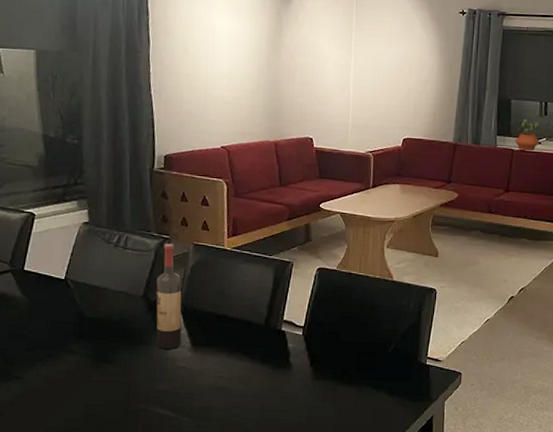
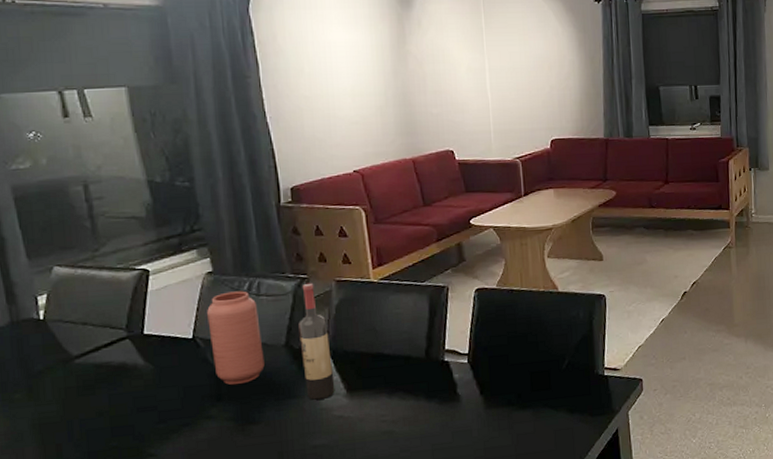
vase: none [79,242,124,326] -> present [207,291,265,385]
potted plant: present [516,118,539,151] -> none [668,105,693,139]

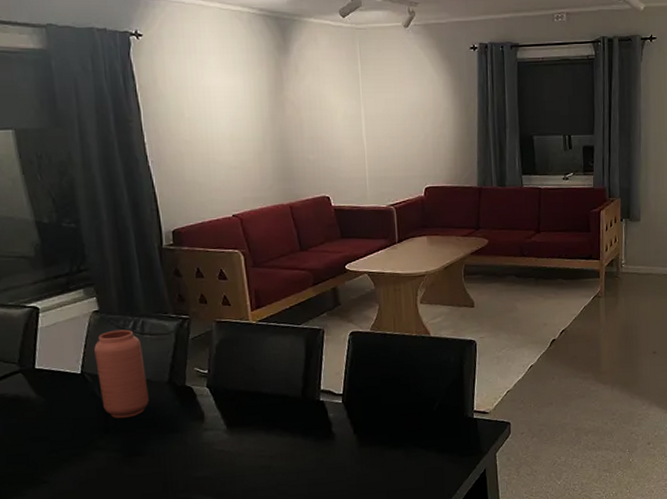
wine bottle: present [298,283,335,400] -> none [181,323,216,435]

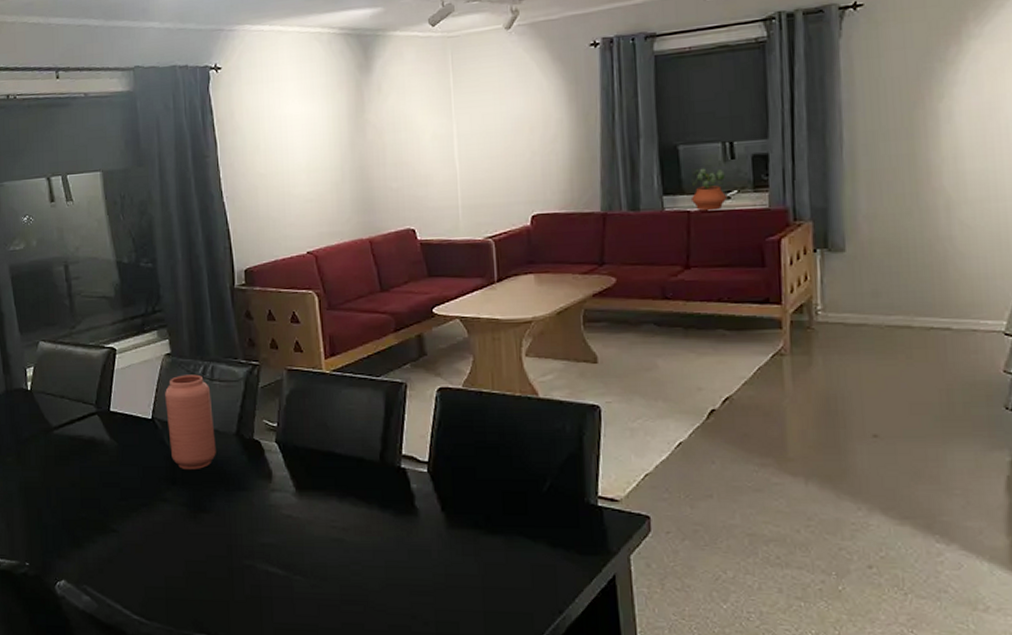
potted plant: none [541,154,565,188] -> present [690,168,726,211]

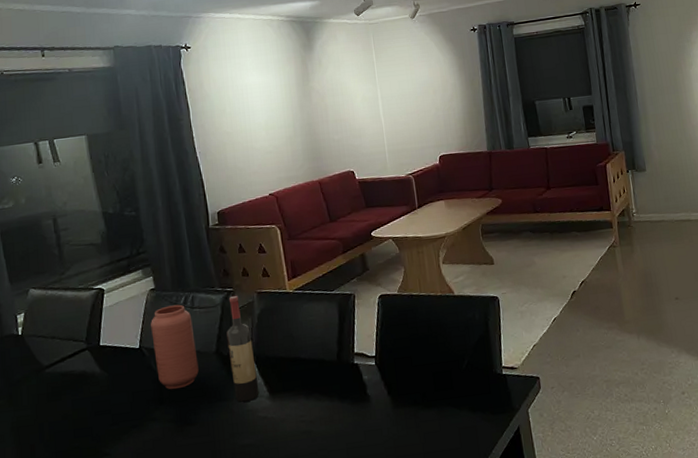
wine bottle: none [249,370,284,495] -> present [226,295,260,402]
potted plant: present [690,168,726,211] -> none [545,116,569,148]

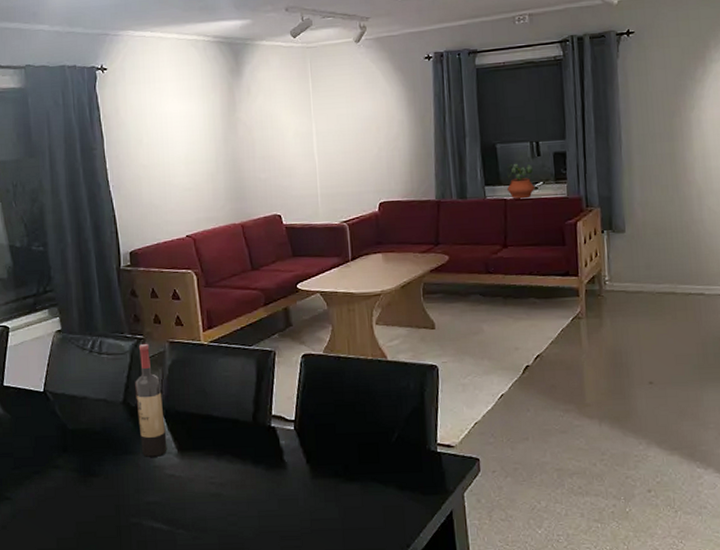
vase: present [151,304,199,390] -> none [56,349,105,438]
potted plant: none [545,116,569,148] -> present [506,163,534,199]

